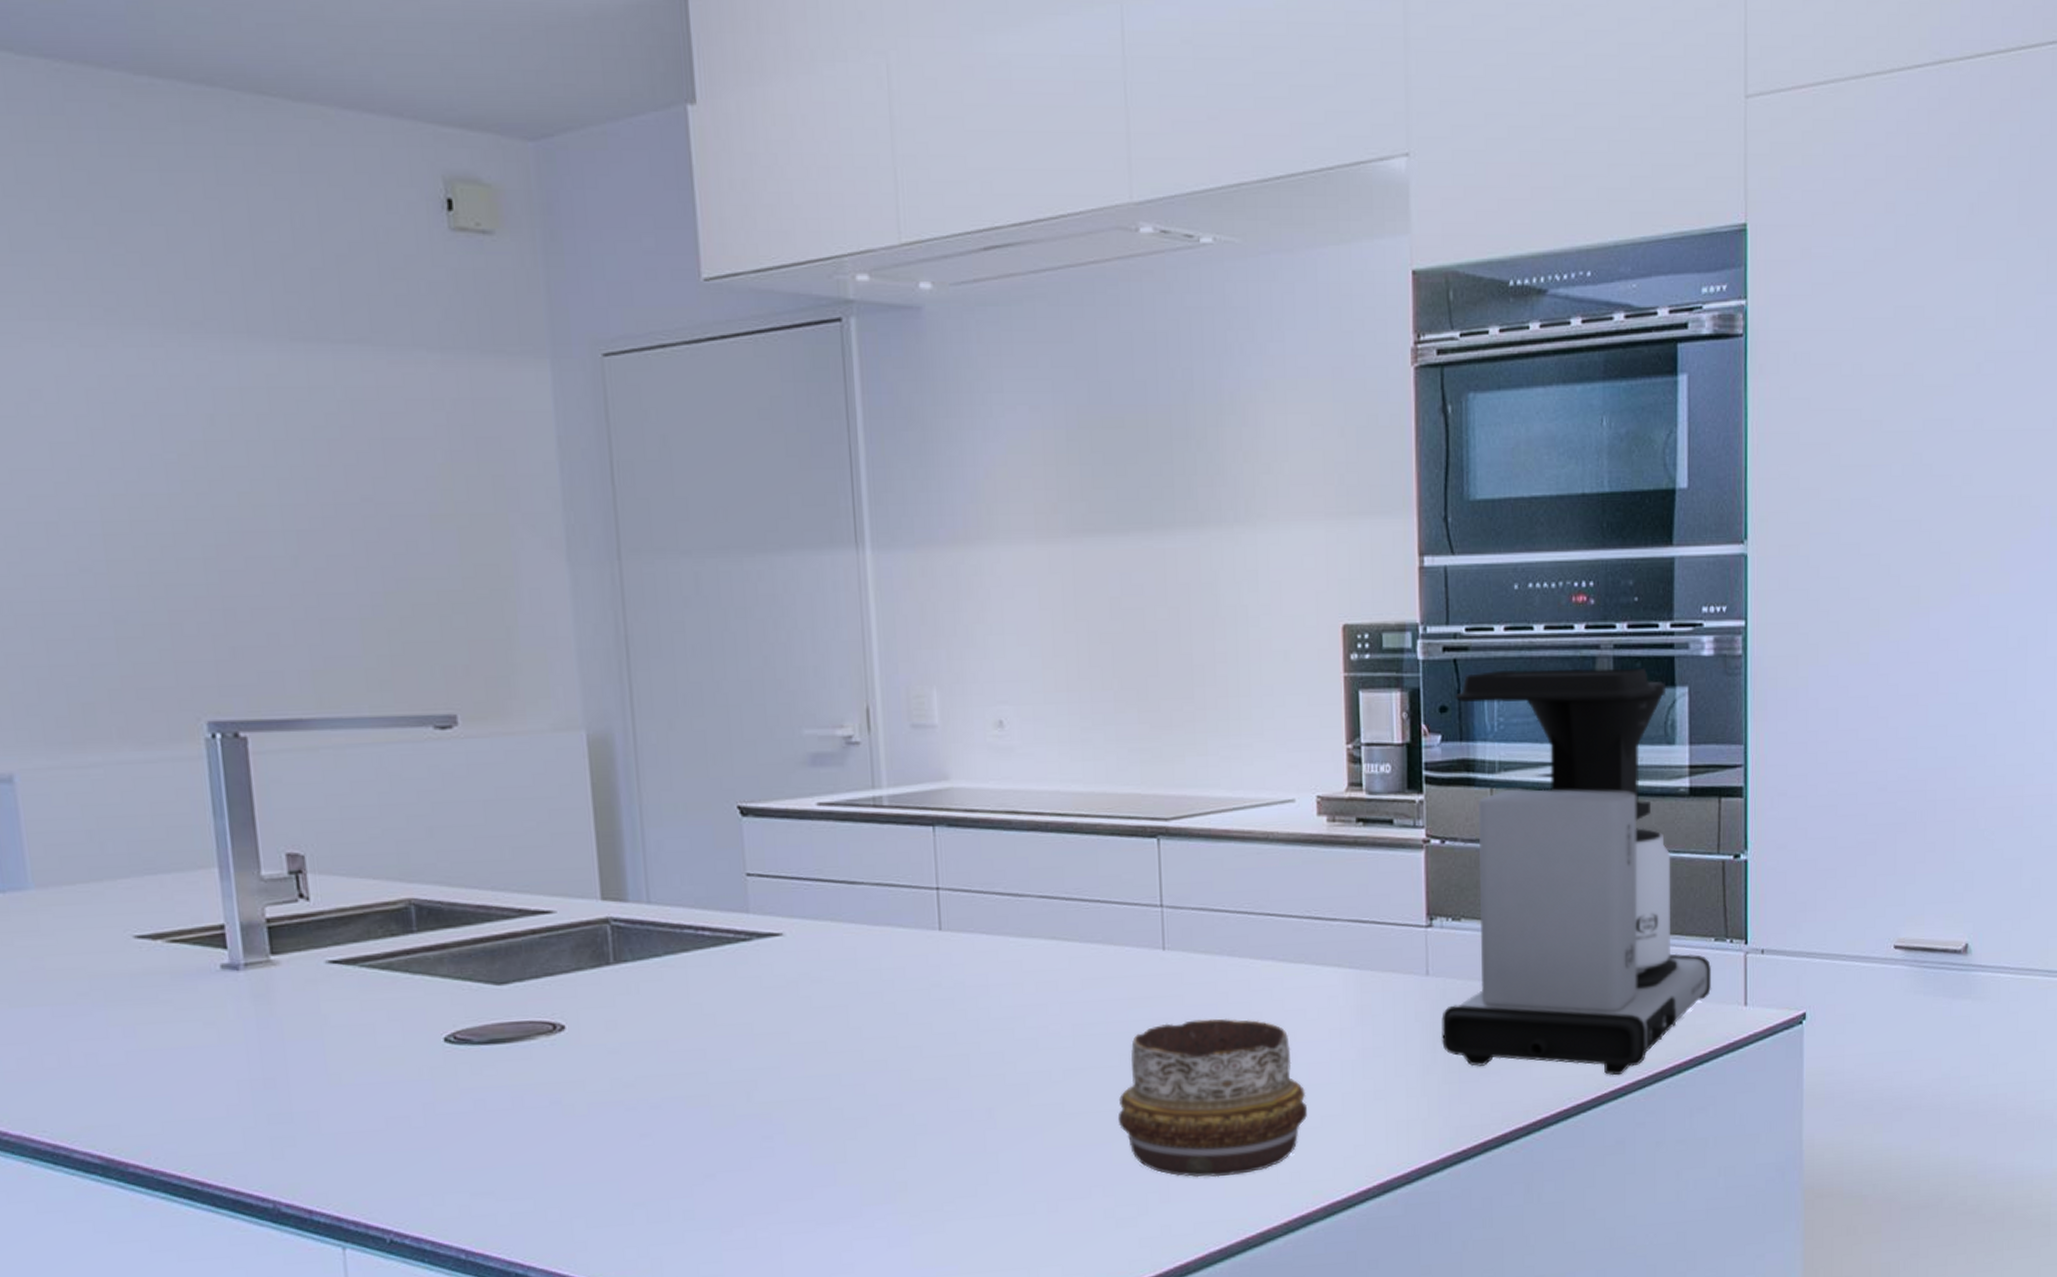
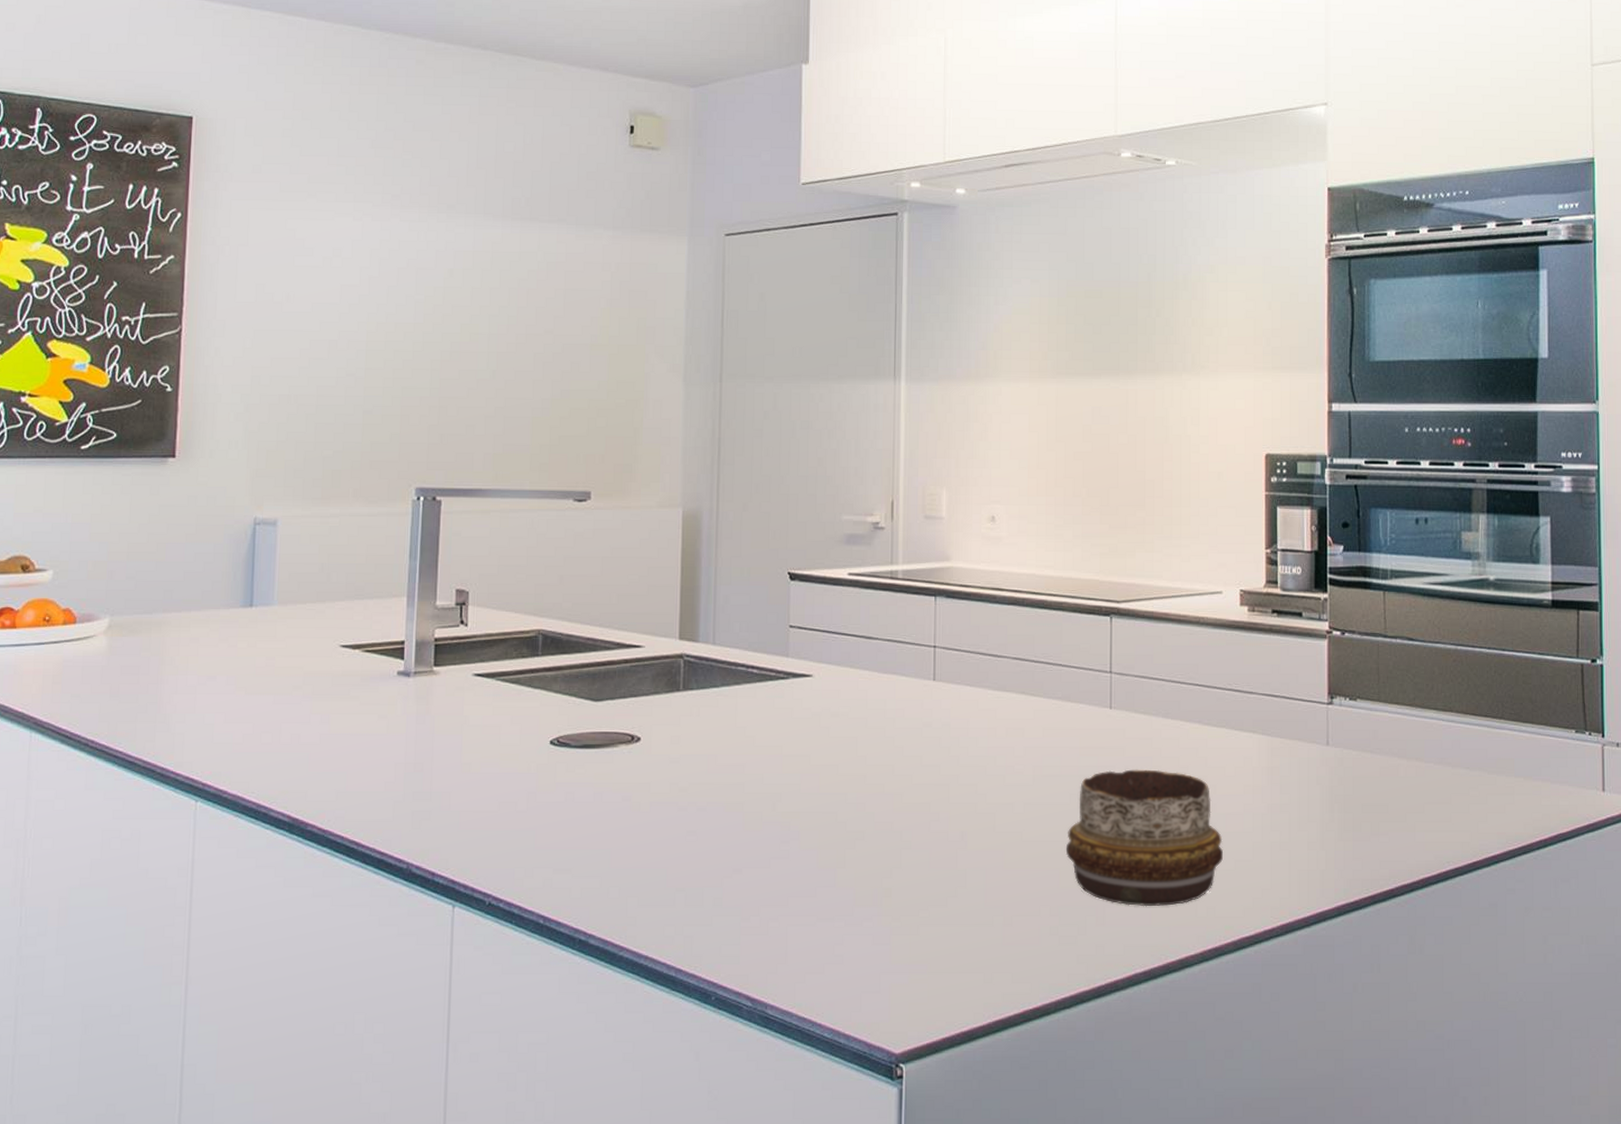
coffee maker: present [1441,667,1712,1076] -> none [1339,495,1574,845]

